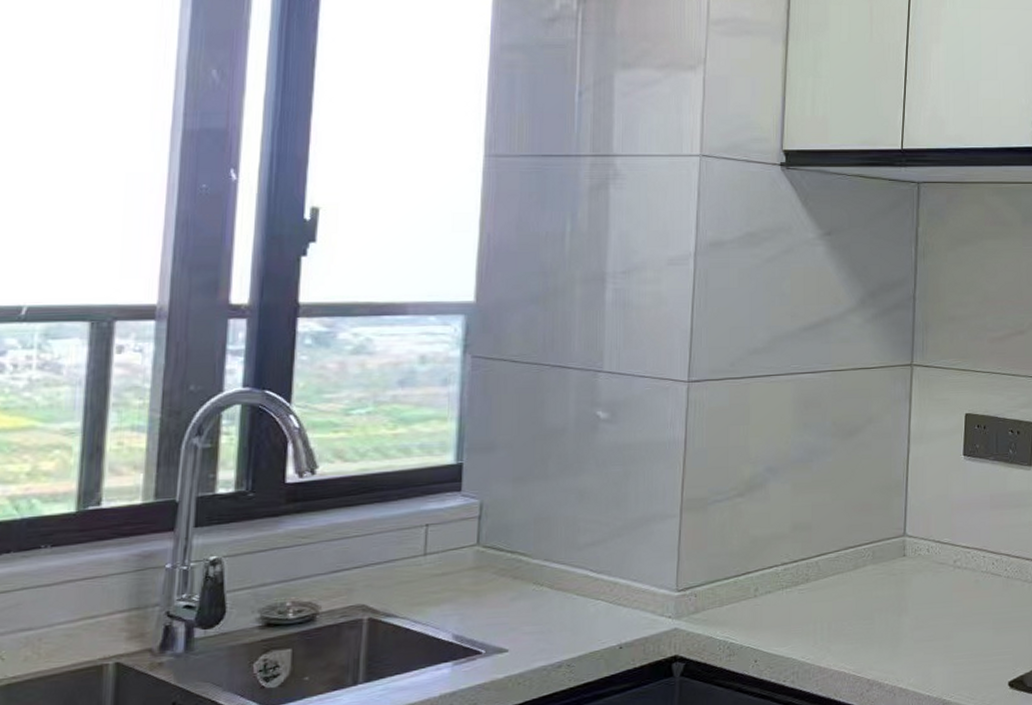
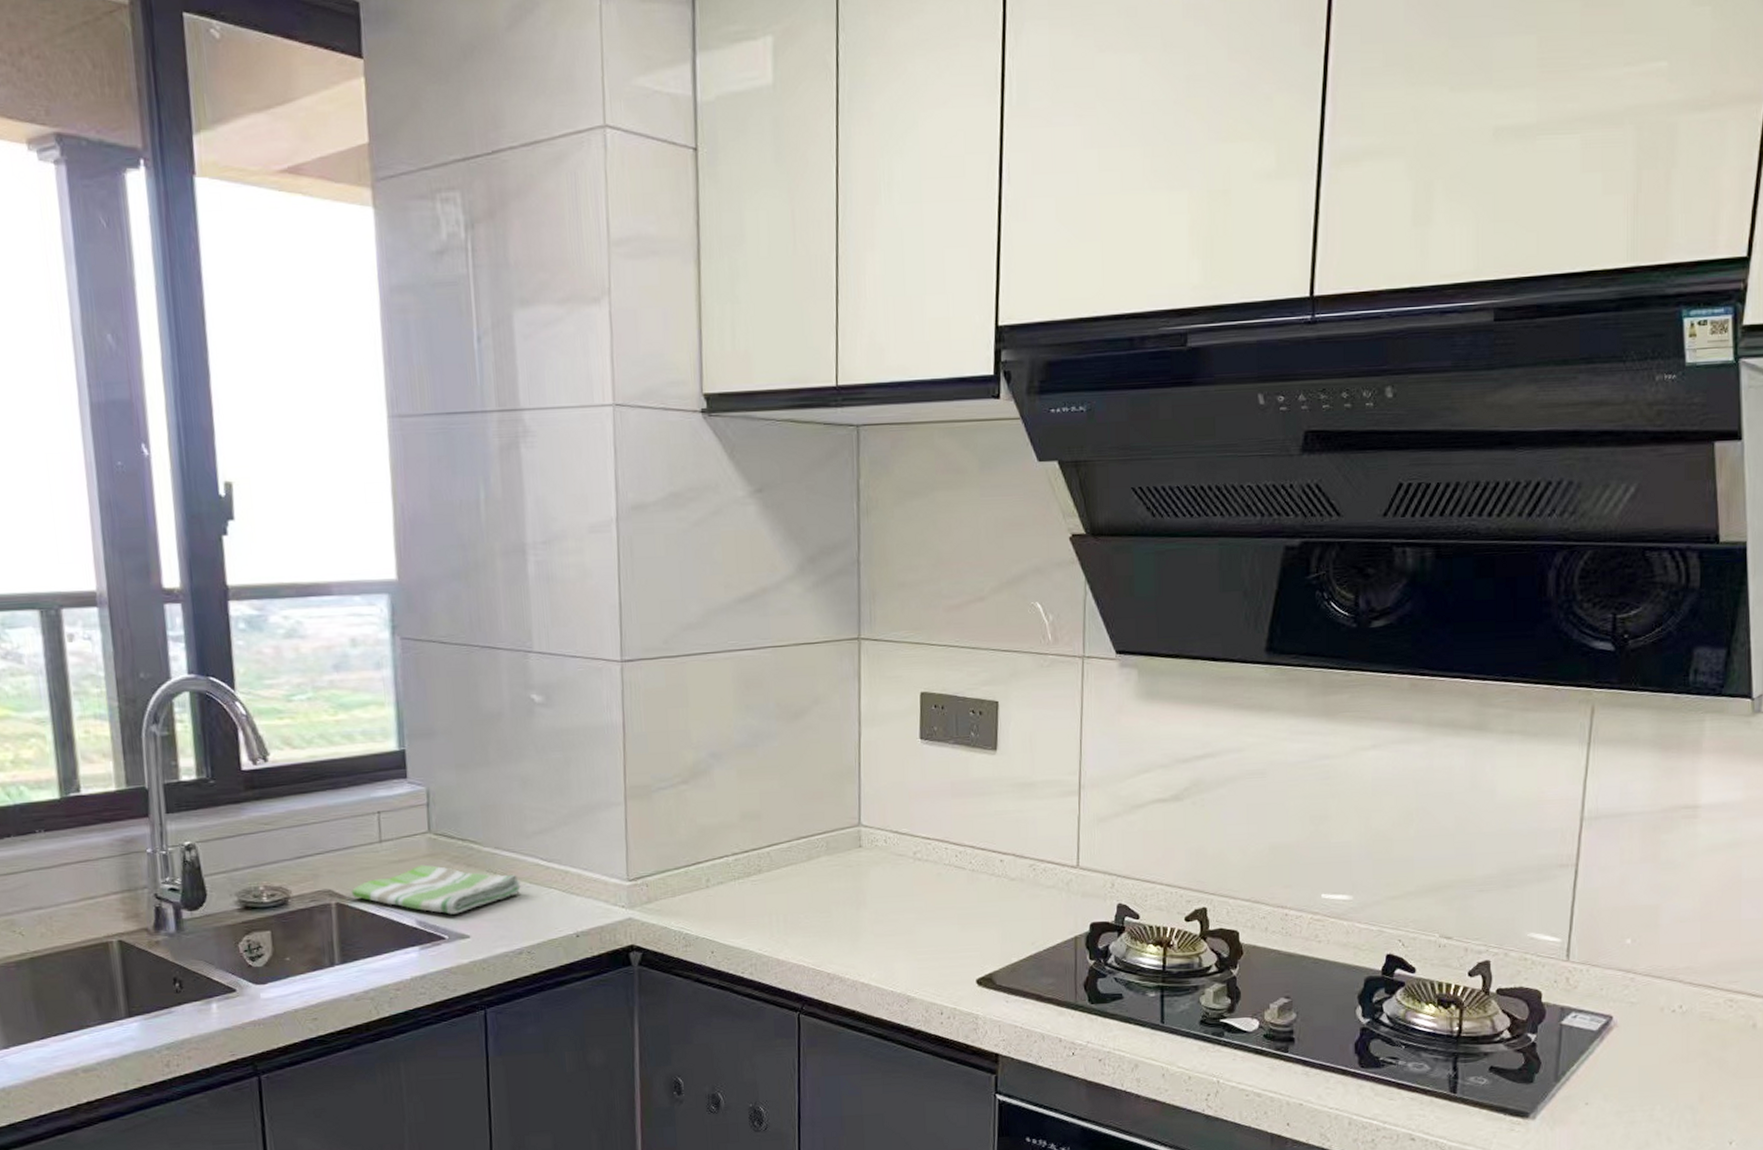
dish towel: none [387,577,567,628] -> present [351,864,521,915]

